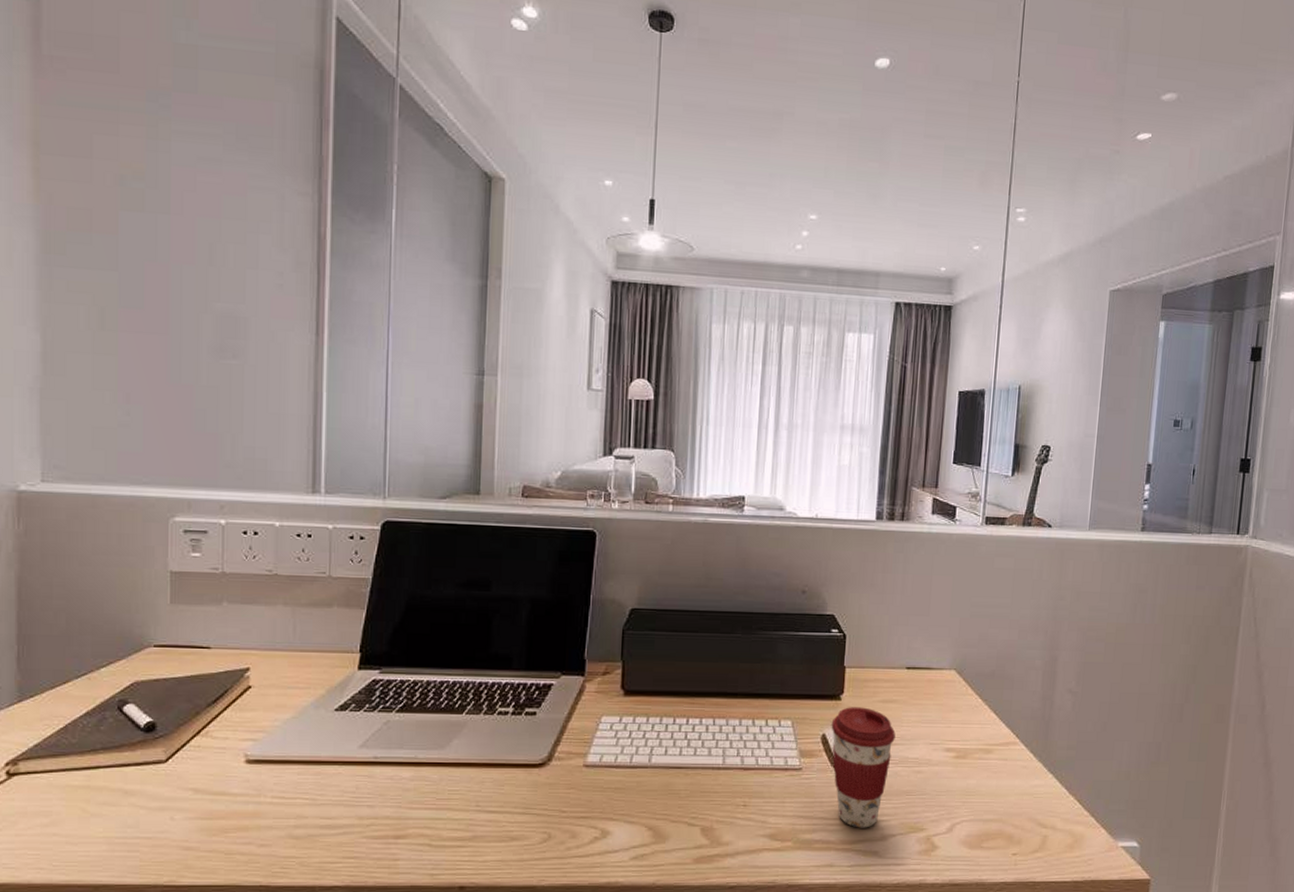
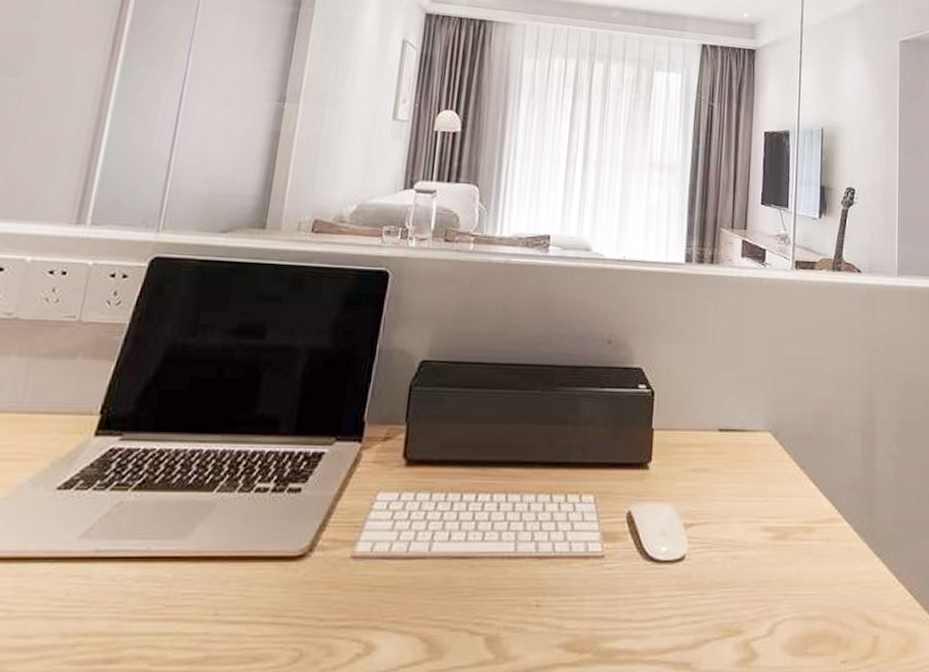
coffee cup: present [831,707,896,828] -> none [637,477,708,632]

